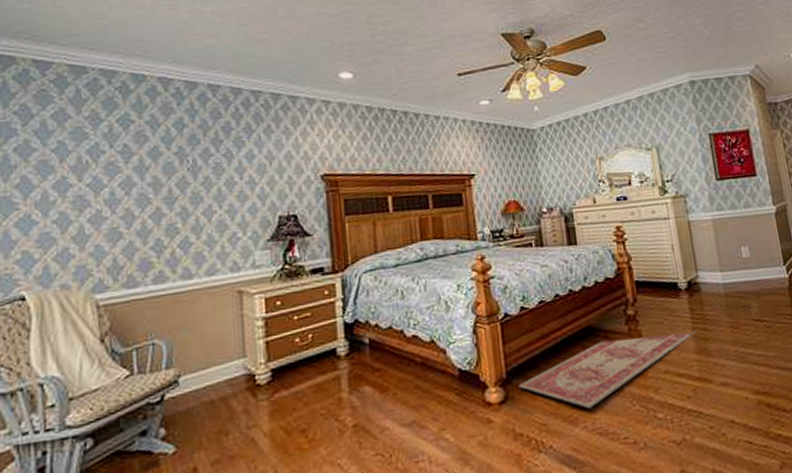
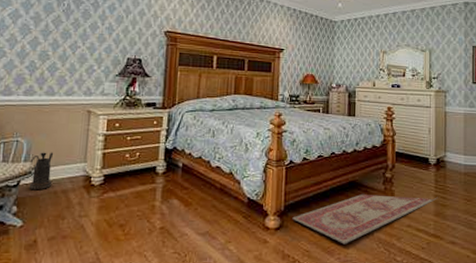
watering can: none [171,351,205,404] -> present [28,152,54,190]

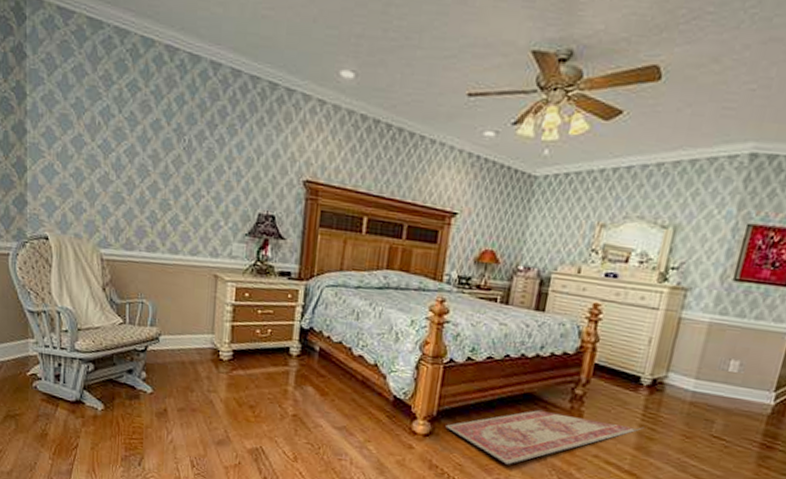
watering can: present [28,152,54,190] -> none [154,317,180,358]

